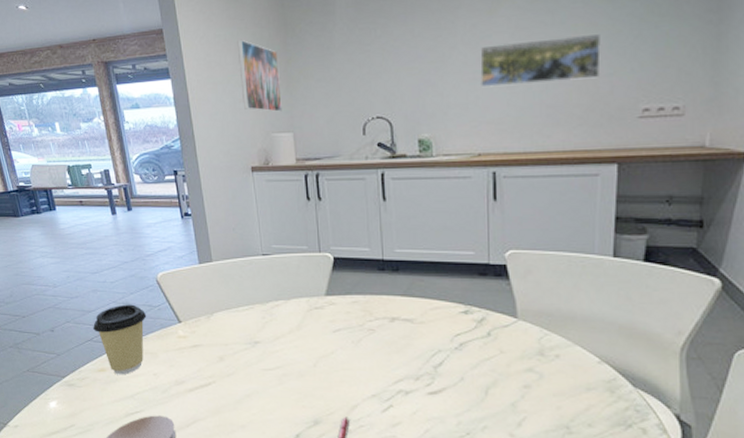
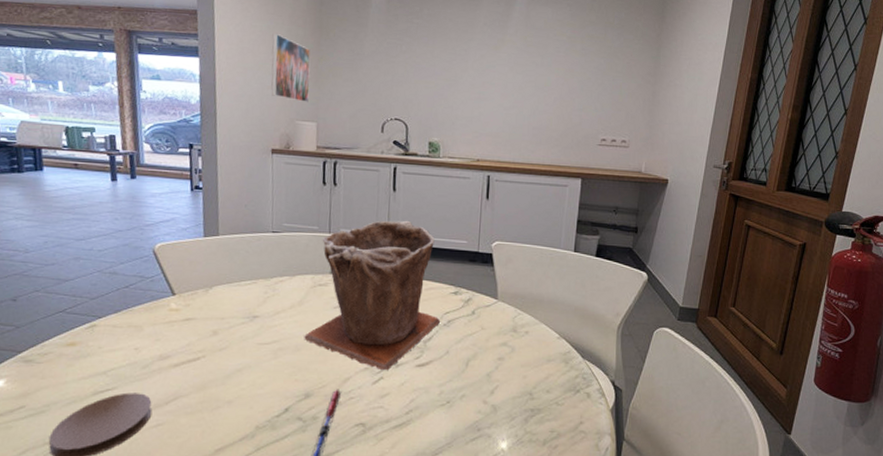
coffee cup: present [93,304,147,375] -> none [68,274,136,350]
plant pot: none [306,232,450,399] -> present [304,220,440,371]
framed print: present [479,34,601,88] -> none [483,73,575,111]

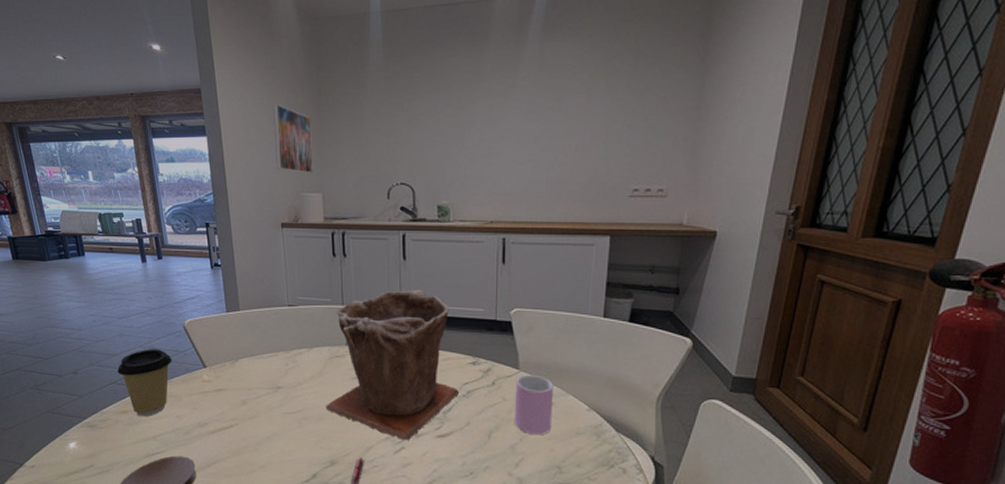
coffee cup: none [68,274,136,350] -> present [117,349,172,417]
cup: none [491,304,529,363] -> present [514,374,554,436]

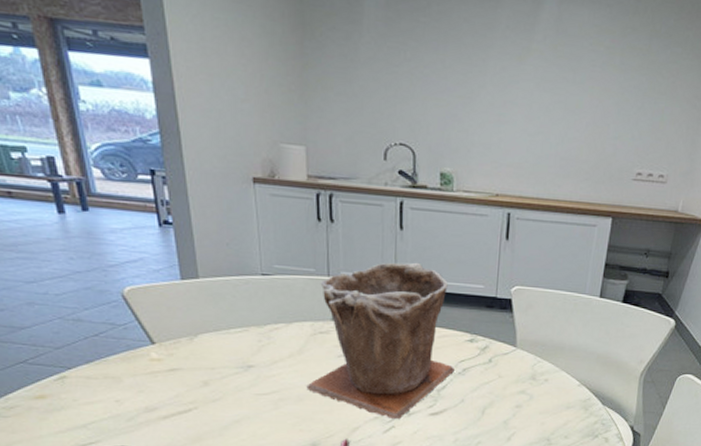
coffee cup: present [117,349,172,417] -> none [27,321,108,402]
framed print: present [273,105,313,173] -> none [241,30,294,121]
cup: present [514,374,554,436] -> none [508,352,549,410]

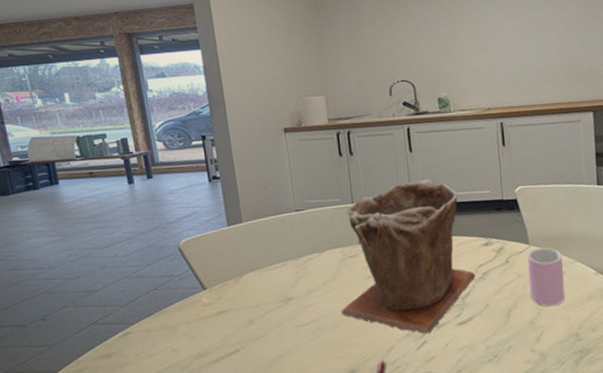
cup: none [508,352,549,410] -> present [527,247,566,307]

